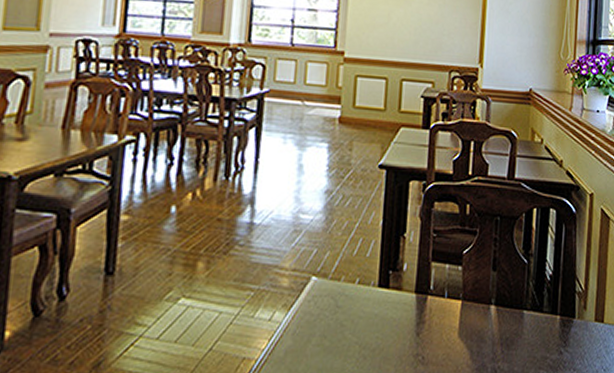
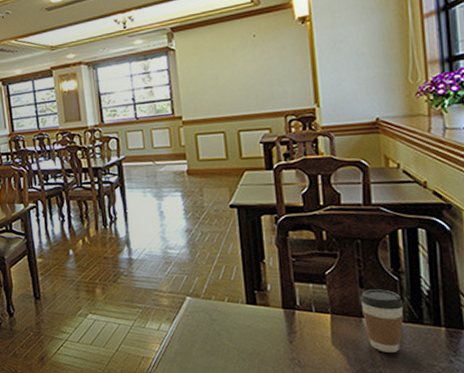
coffee cup: none [491,273,529,346] -> present [360,289,404,354]

